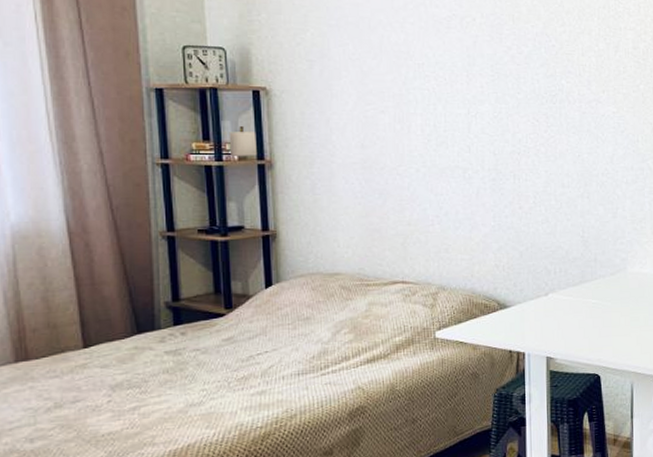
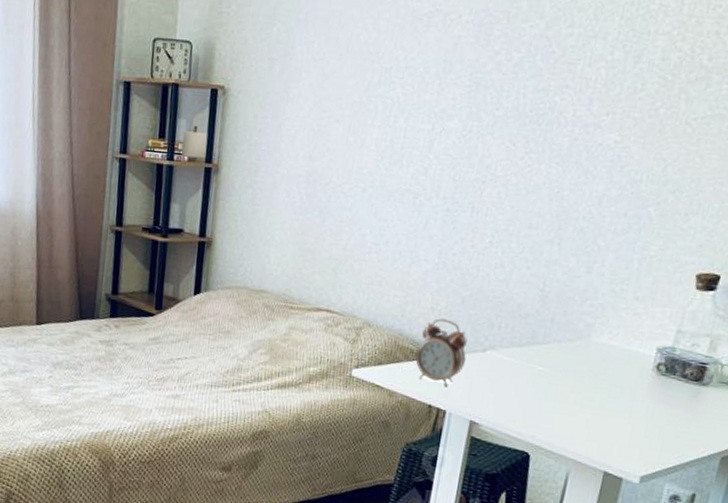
alarm clock: none [489,273,533,332] -> present [415,318,468,387]

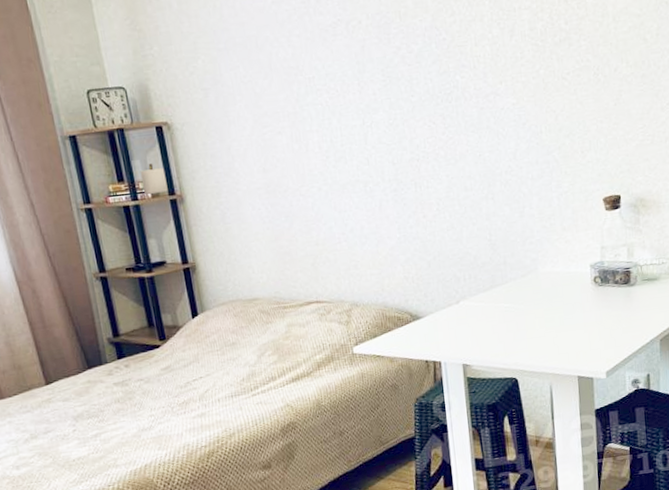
alarm clock: present [415,318,468,387] -> none [402,283,446,342]

